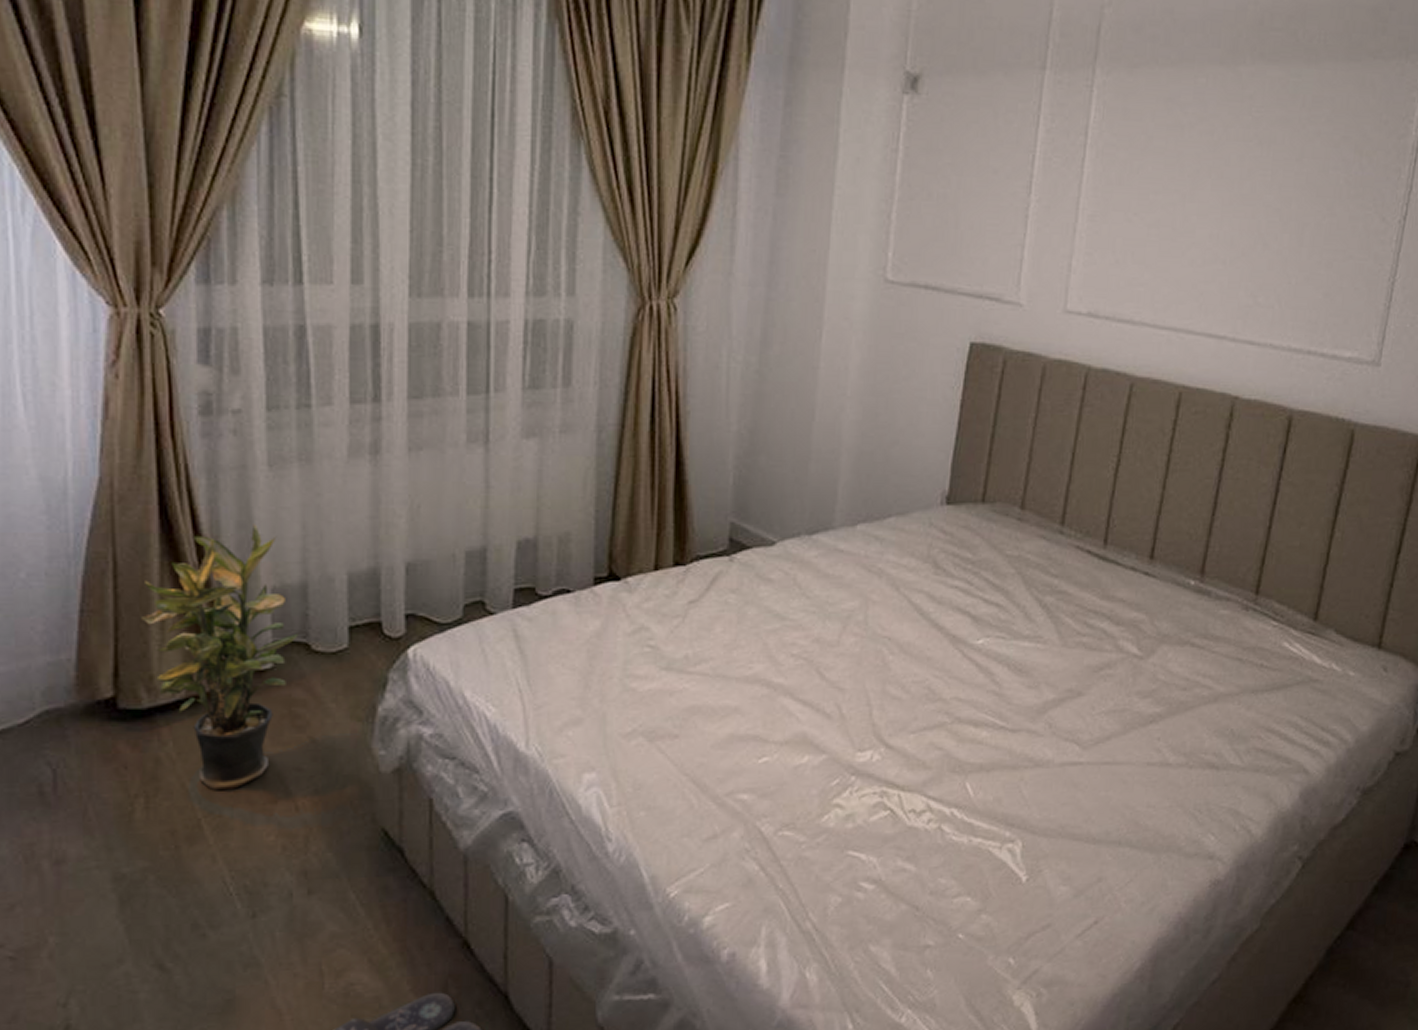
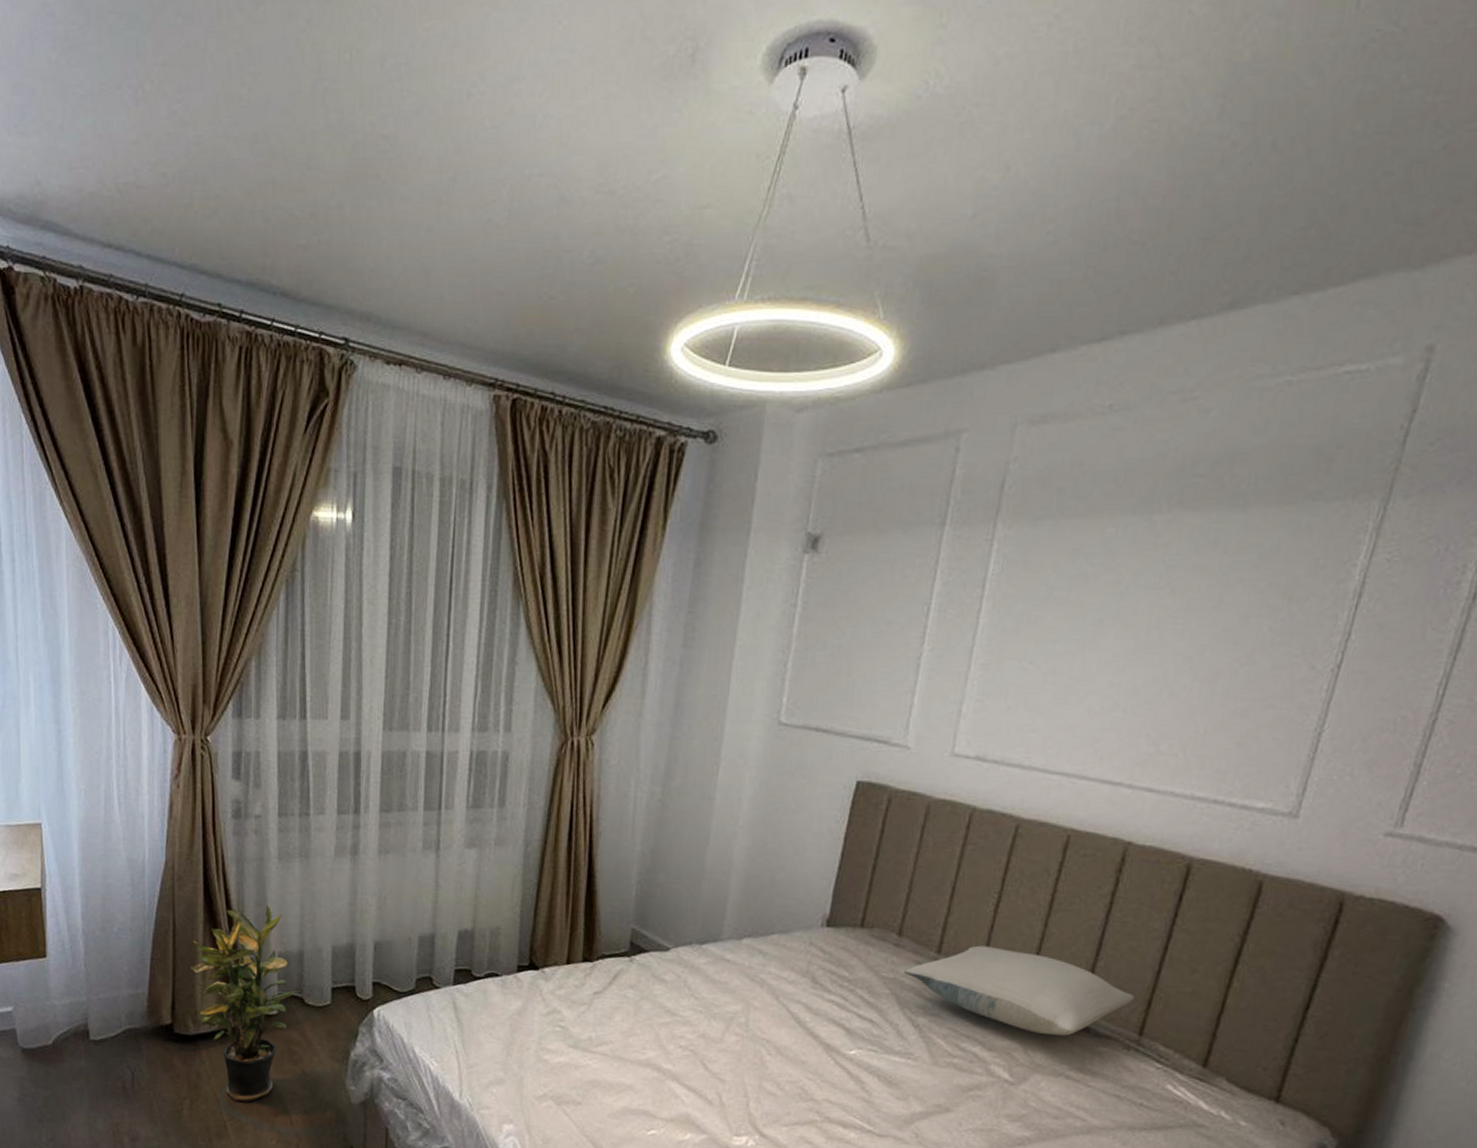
pillow: none [1028,513,1249,602] -> present [903,945,1134,1036]

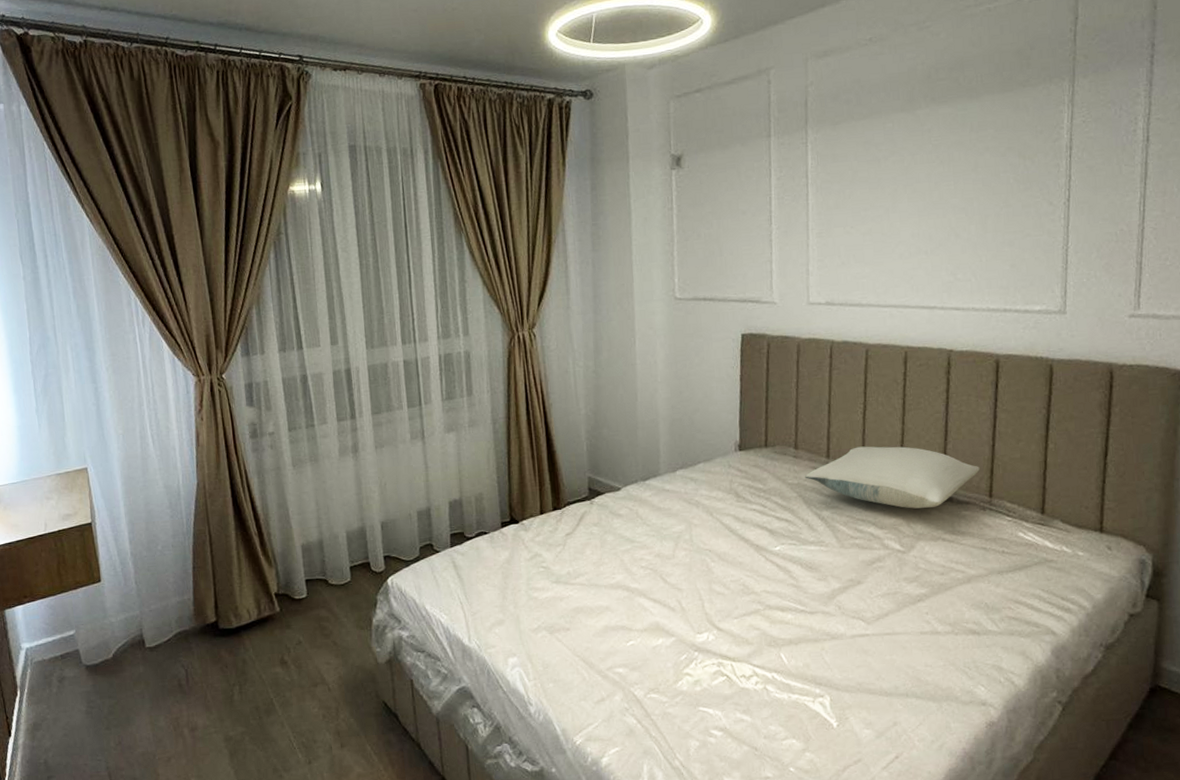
potted plant: present [189,903,296,1102] -> none [227,504,320,679]

